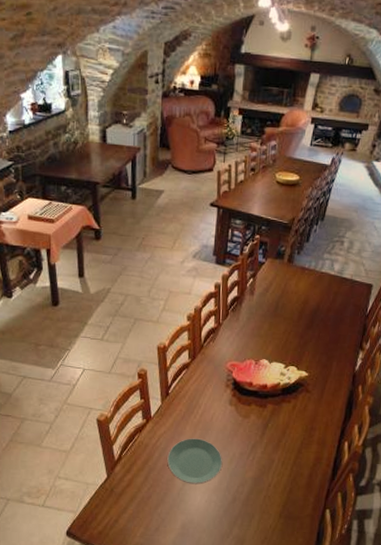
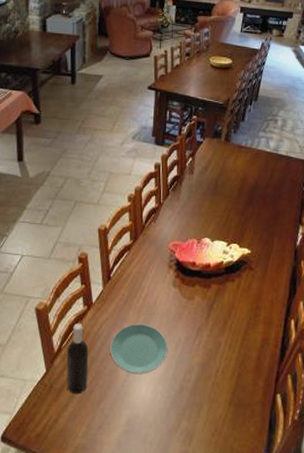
wine bottle: none [126,435,147,499] -> present [66,323,89,395]

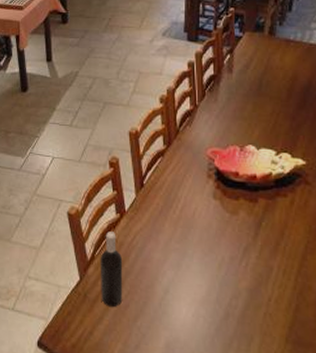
plate: present [110,324,168,375] -> none [145,237,210,294]

